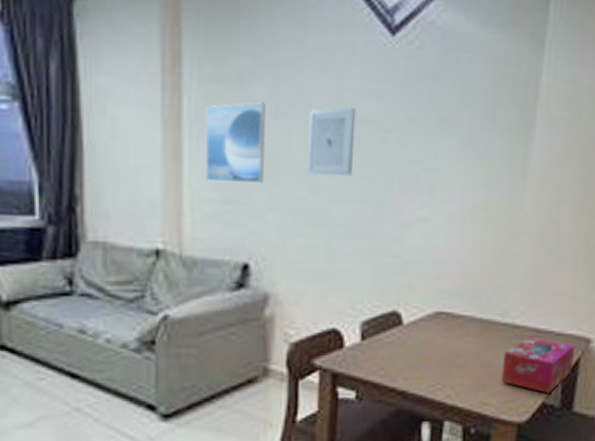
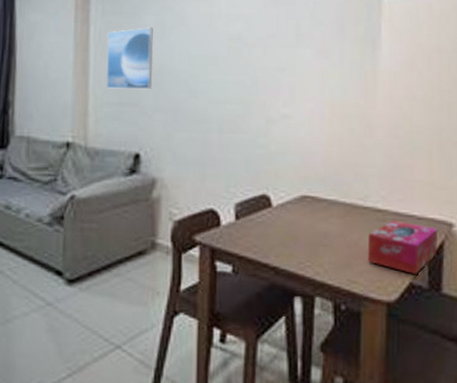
wall art: present [307,107,356,176] -> none [187,28,226,82]

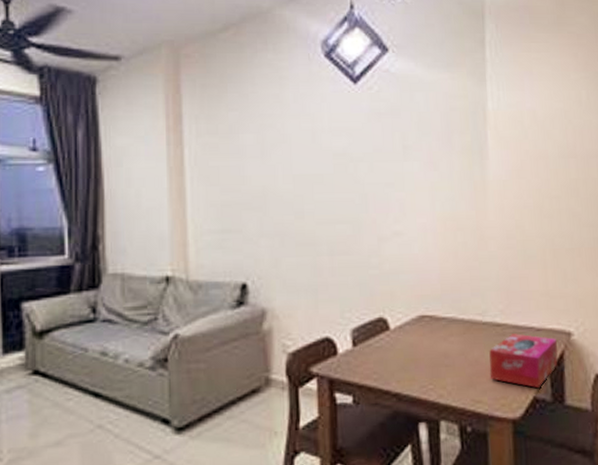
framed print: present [106,27,154,90] -> none [203,147,256,215]

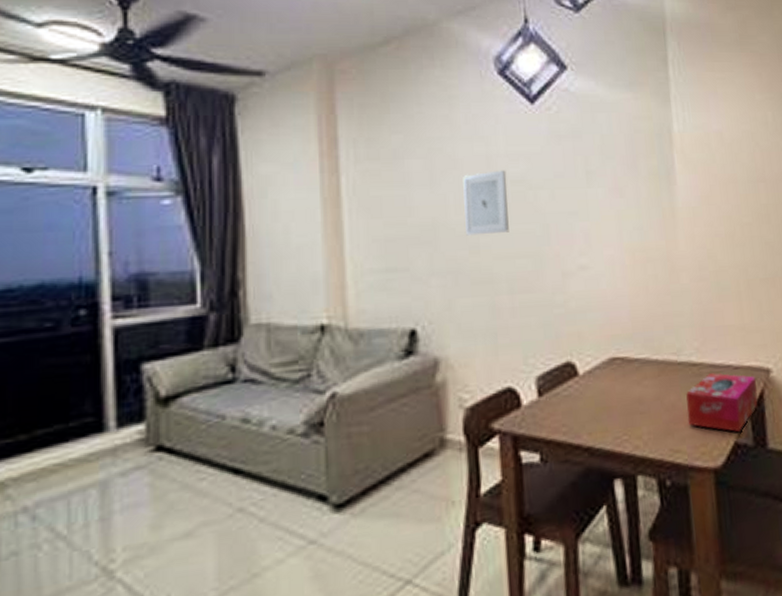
wall art: none [290,144,331,203] -> present [463,170,509,236]

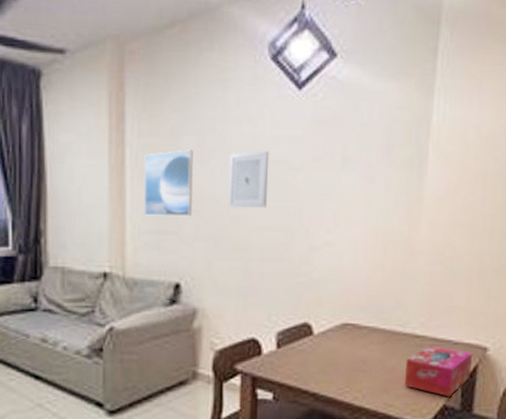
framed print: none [363,174,425,253] -> present [144,150,194,217]

